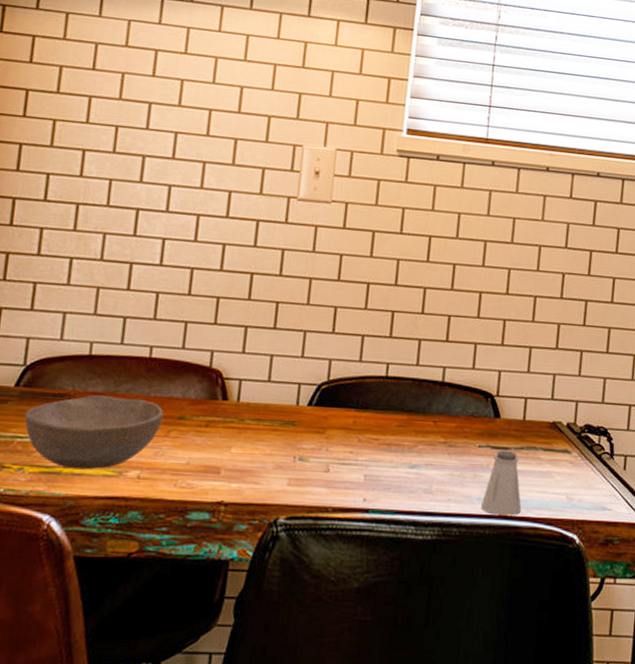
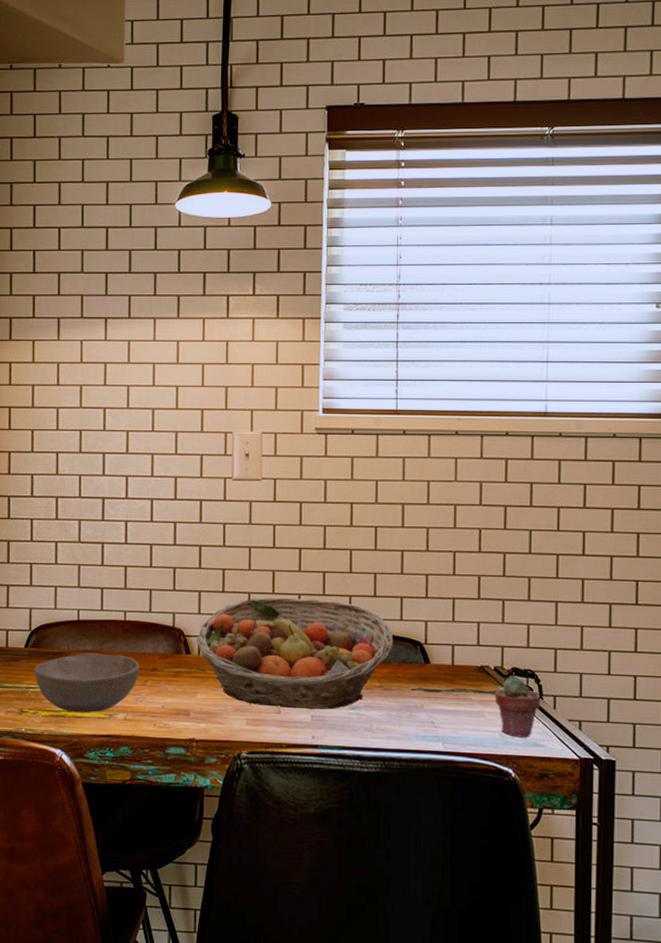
fruit basket: none [236,337,464,469] -> present [196,597,394,710]
saltshaker: present [480,450,522,516] -> none [418,692,457,751]
potted succulent: none [564,434,612,502] -> present [494,676,541,739]

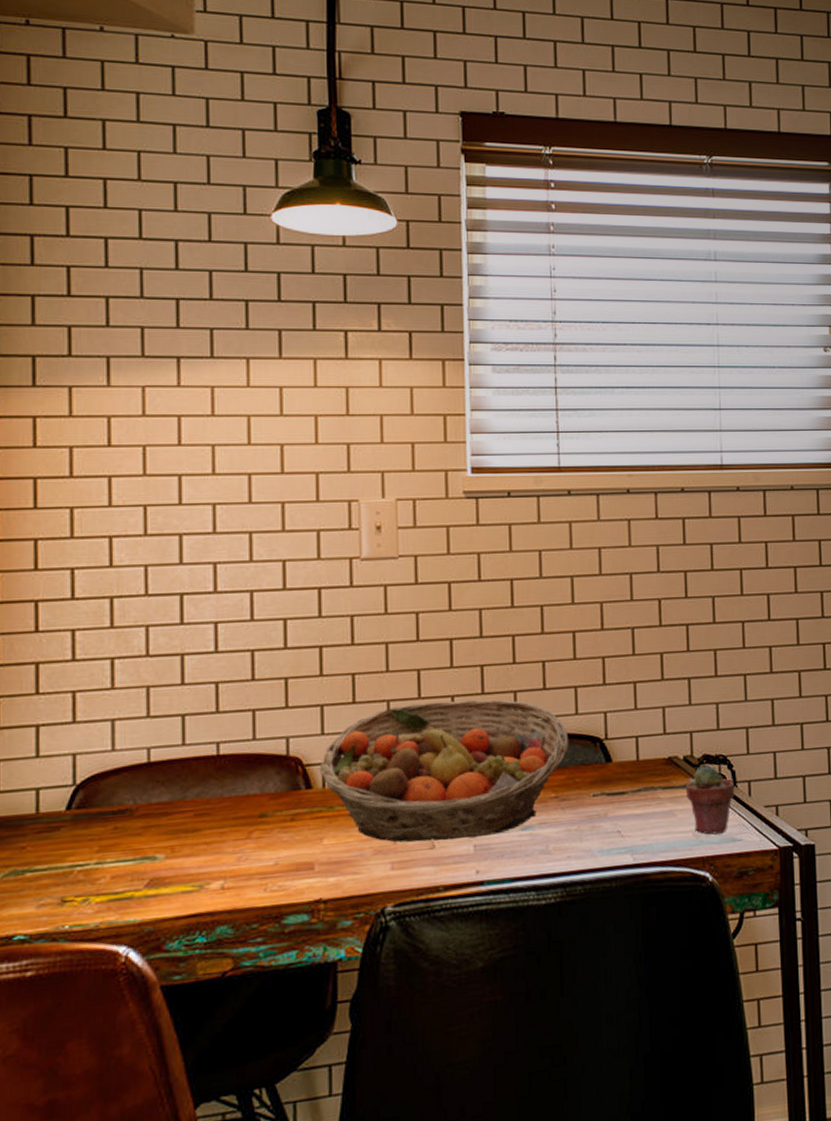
bowl: present [35,652,140,713] -> none [83,802,242,891]

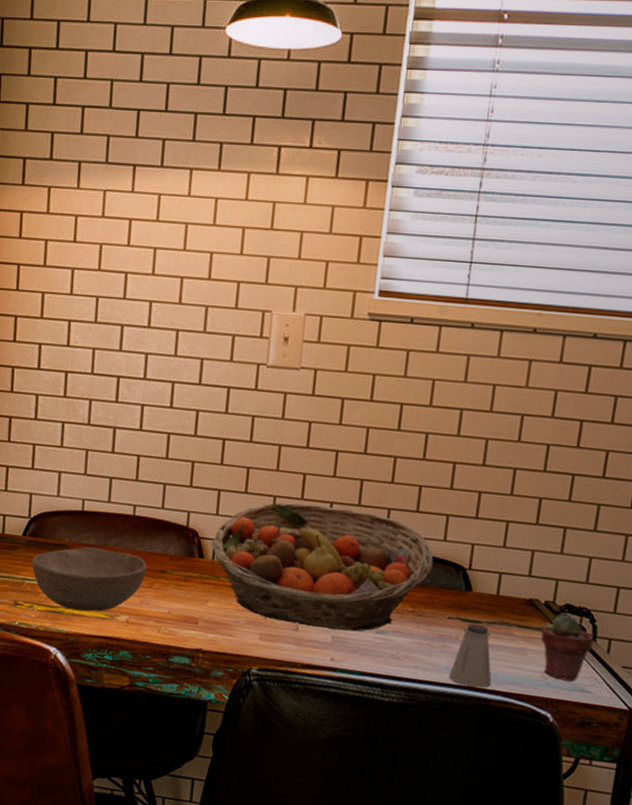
bowl: none [83,802,242,891] -> present [32,547,147,612]
saltshaker: none [603,795,648,865] -> present [448,623,492,688]

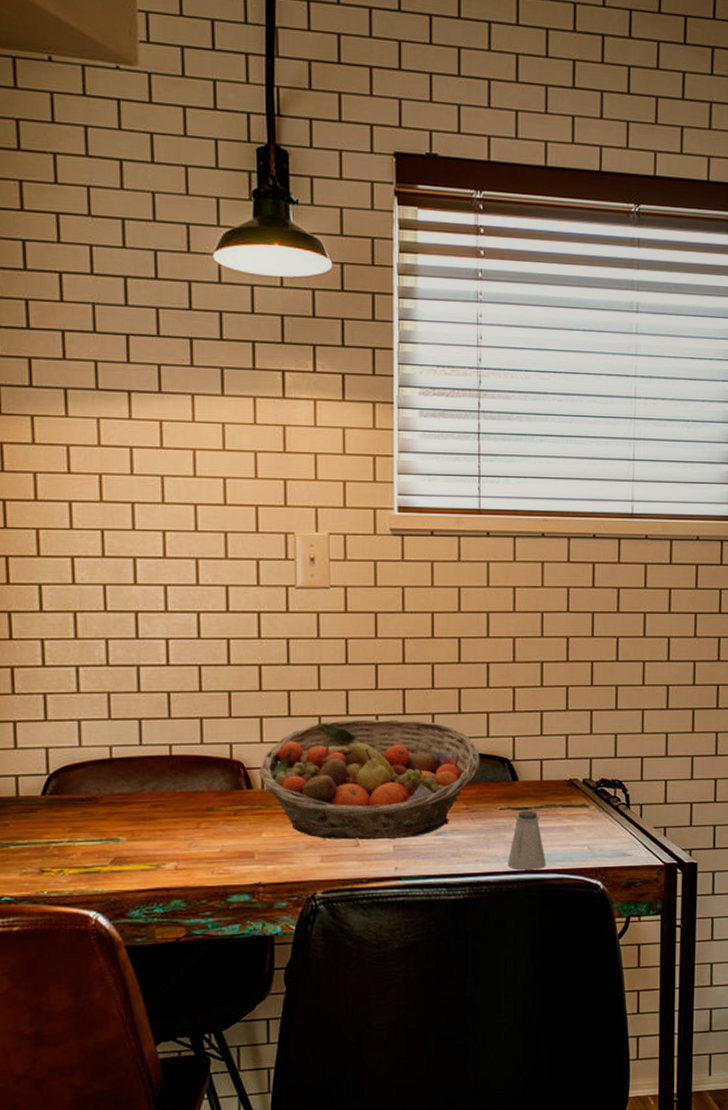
bowl: present [32,547,147,612] -> none [56,795,192,867]
potted succulent: present [541,614,594,683] -> none [583,787,628,850]

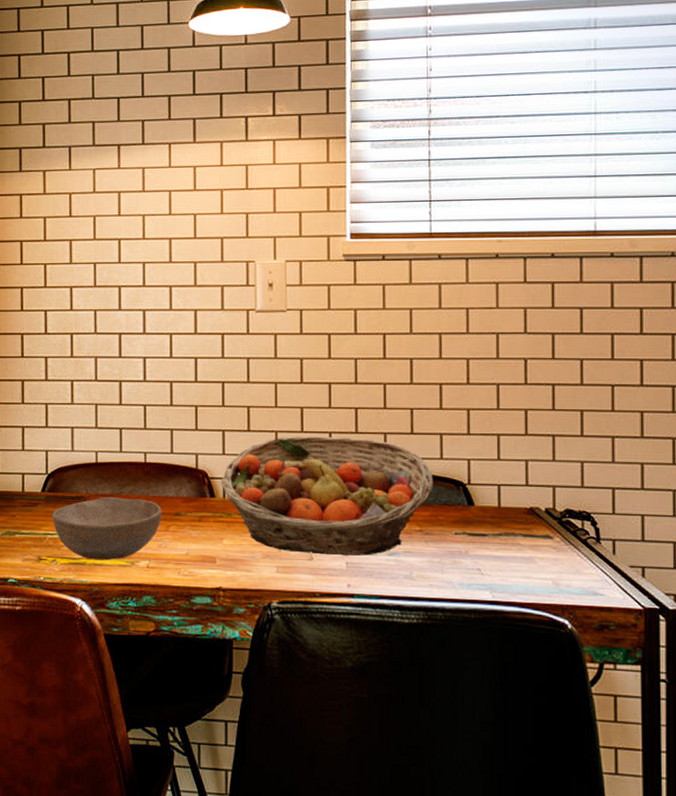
bowl: none [56,795,192,867] -> present [52,496,162,561]
saltshaker: present [507,810,547,870] -> none [463,537,507,601]

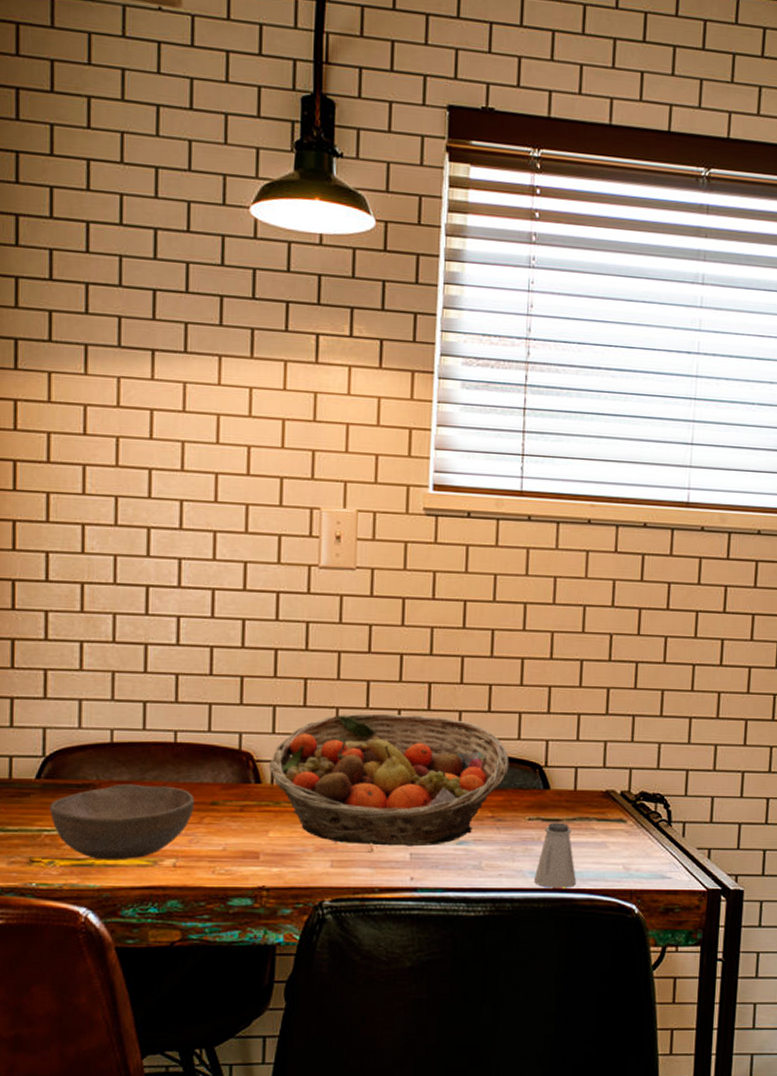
saltshaker: none [463,537,507,601] -> present [533,822,577,888]

